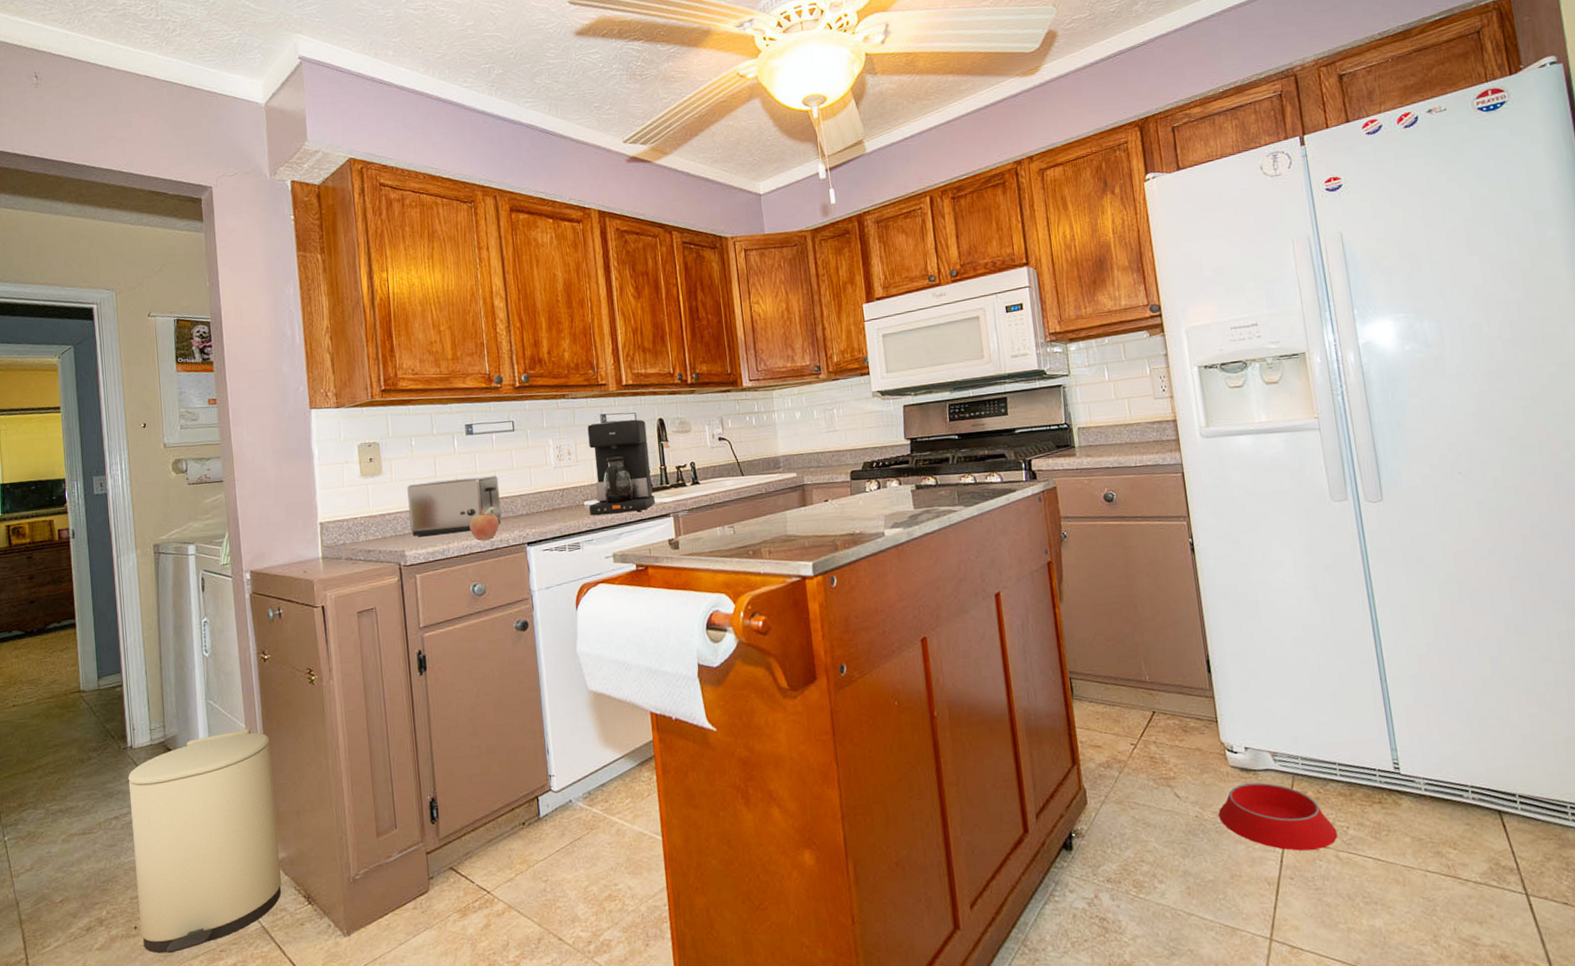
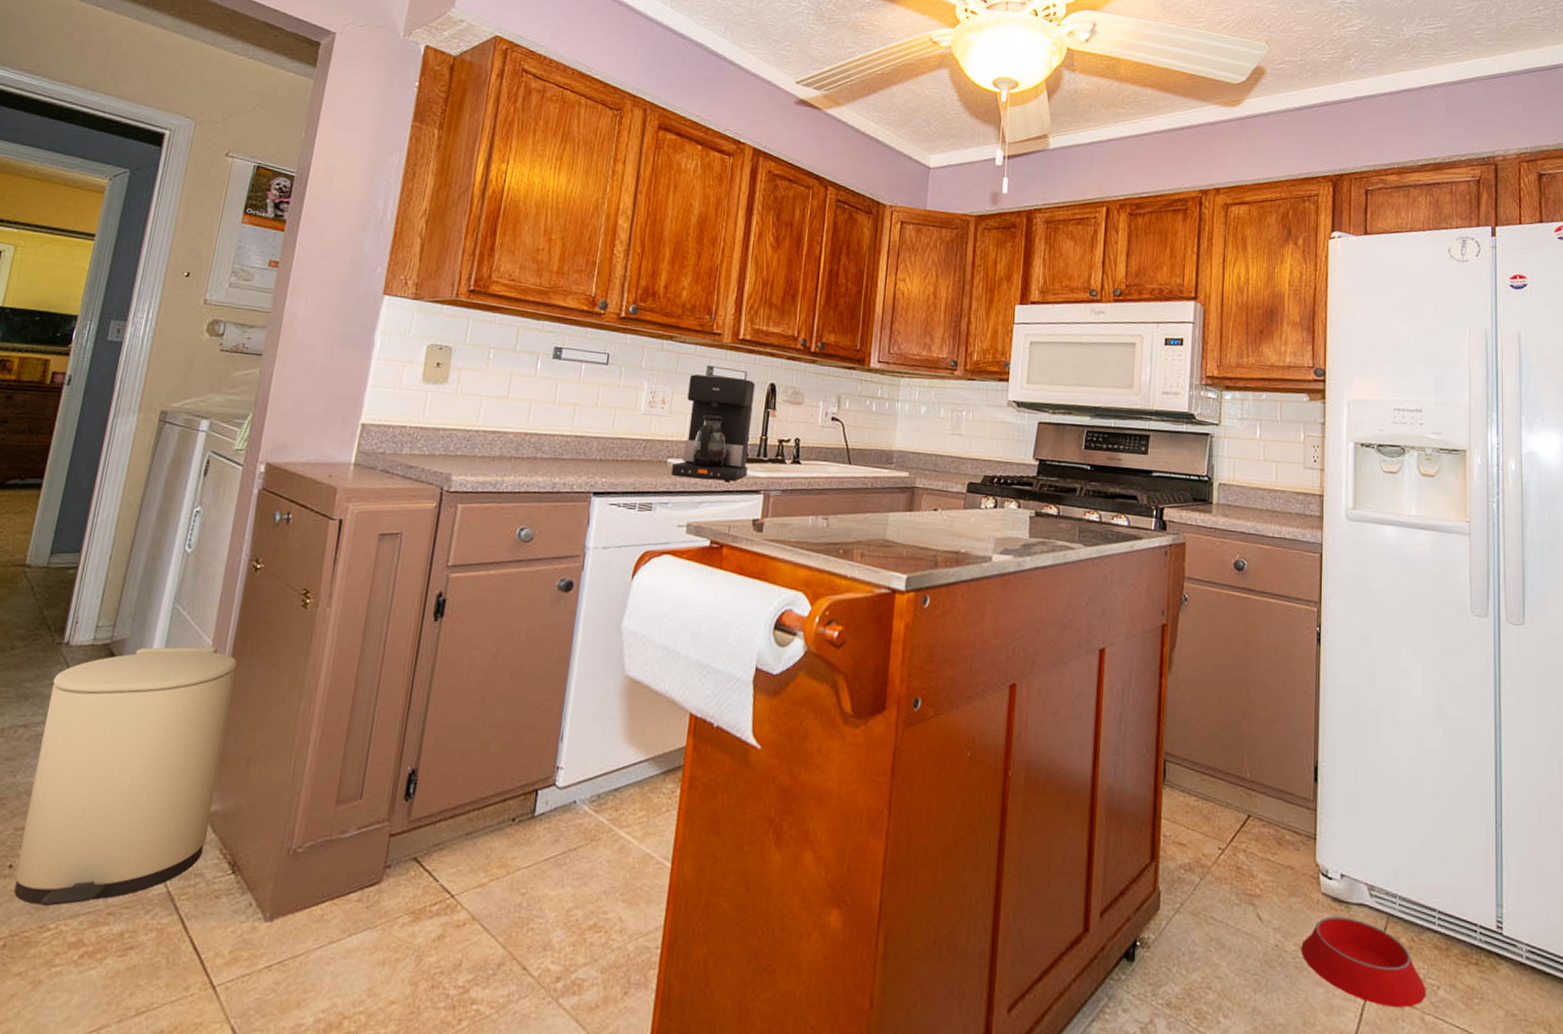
toaster: present [407,475,502,537] -> none [464,401,578,467]
fruit: present [469,506,499,541] -> none [532,443,568,481]

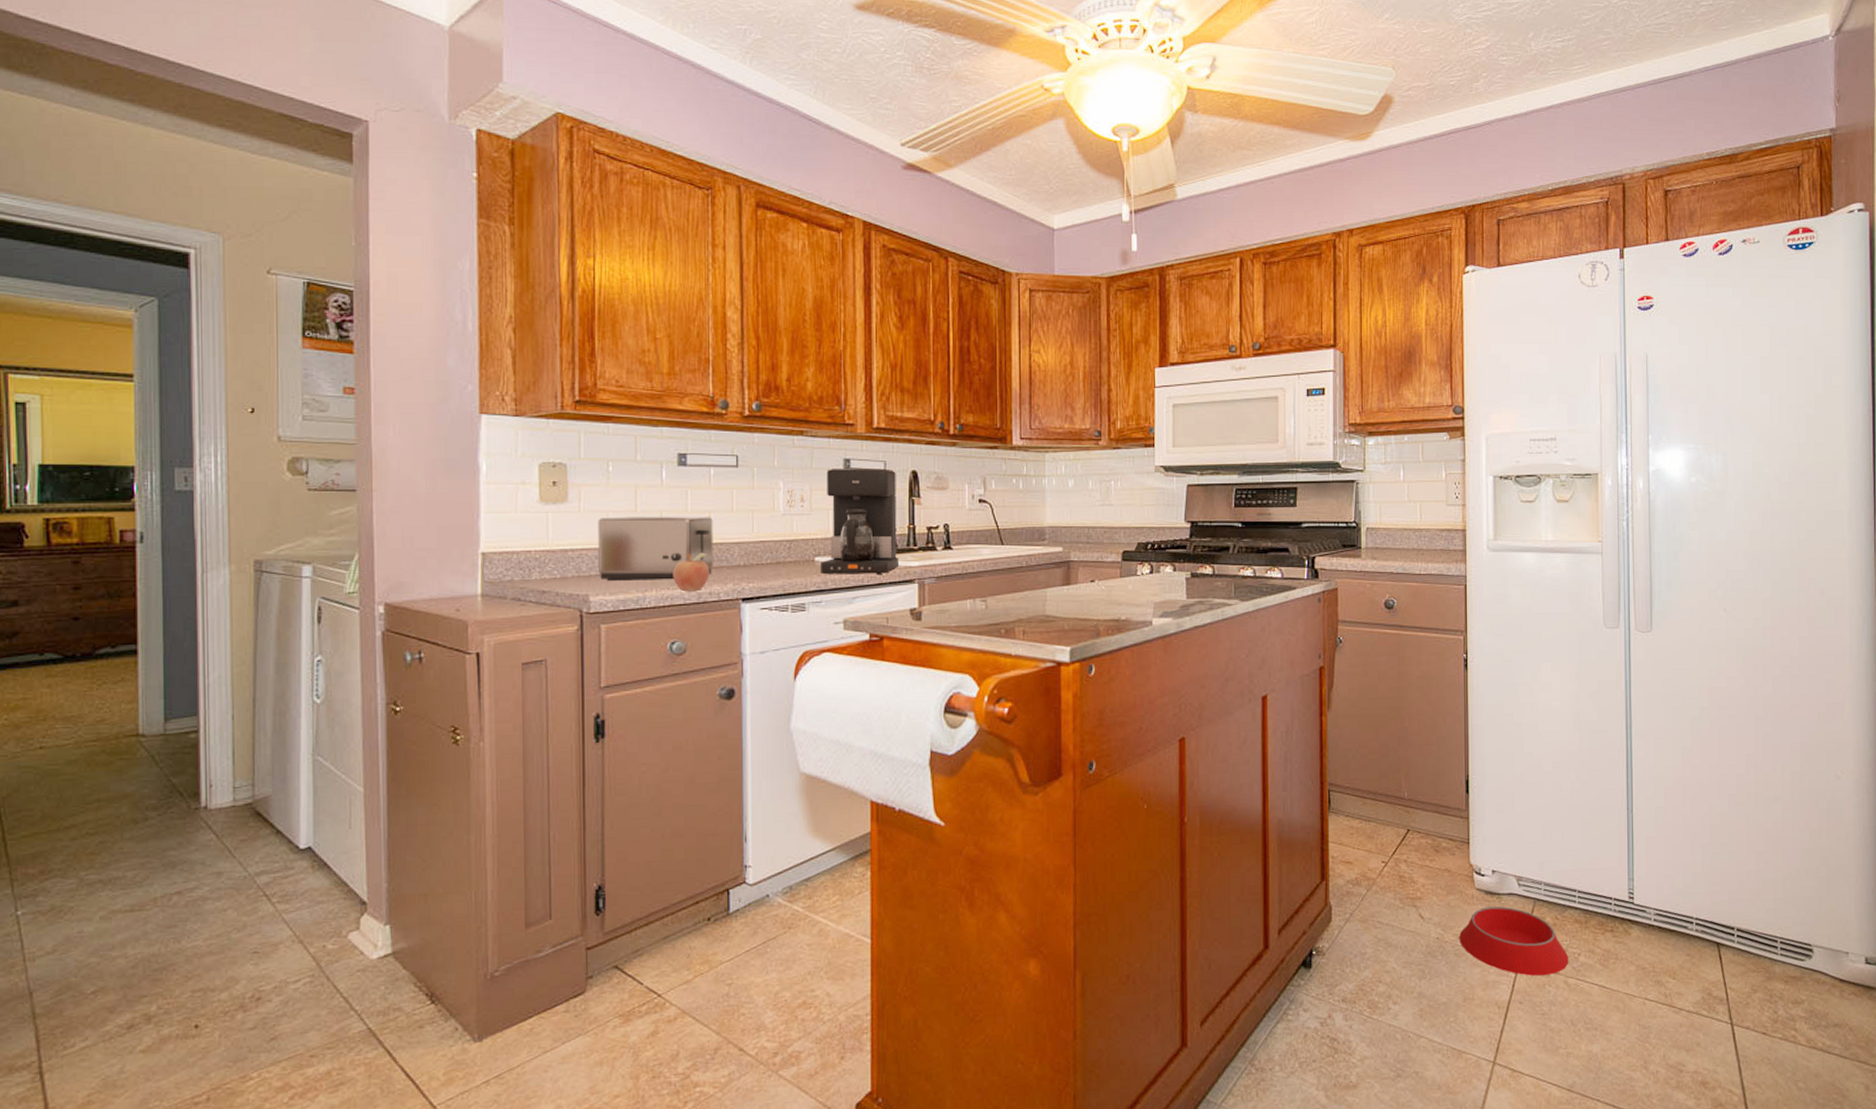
pedal bin: present [14,646,237,907] -> none [199,793,399,1059]
toaster: none [464,401,578,467] -> present [598,516,714,581]
fruit: none [532,443,568,481] -> present [673,552,710,592]

